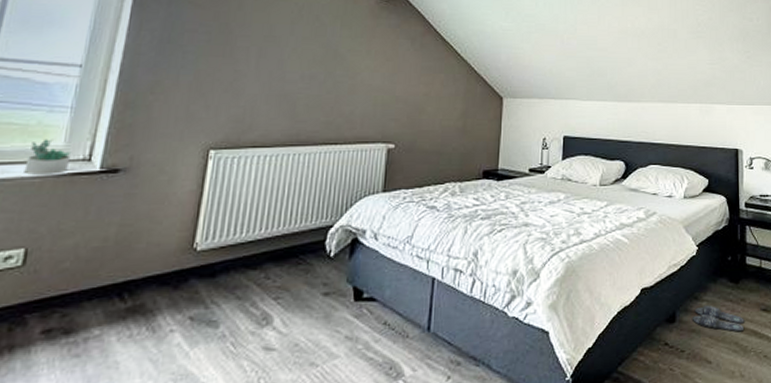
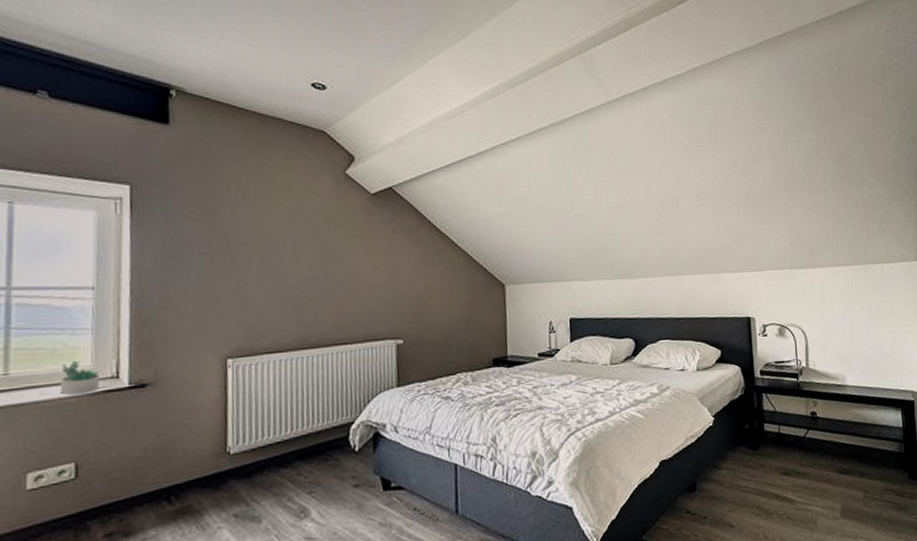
slippers: present [693,305,745,332] -> none [713,472,766,497]

